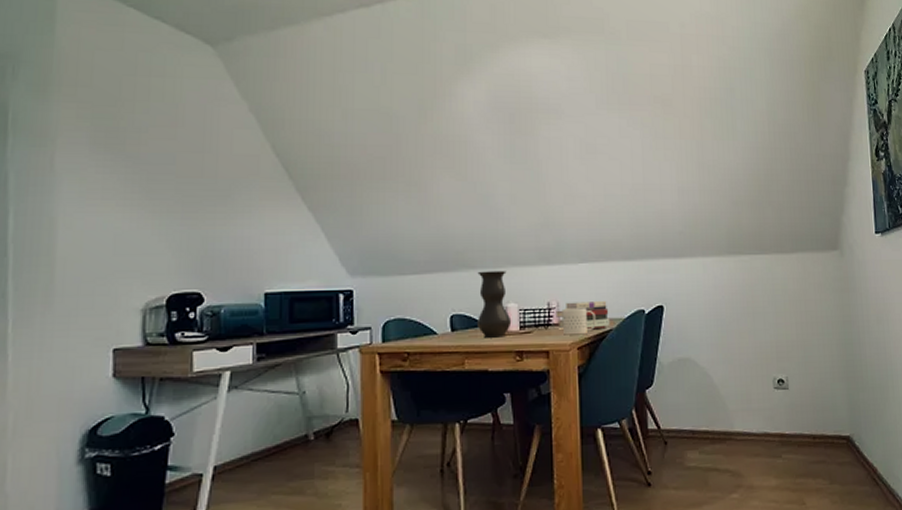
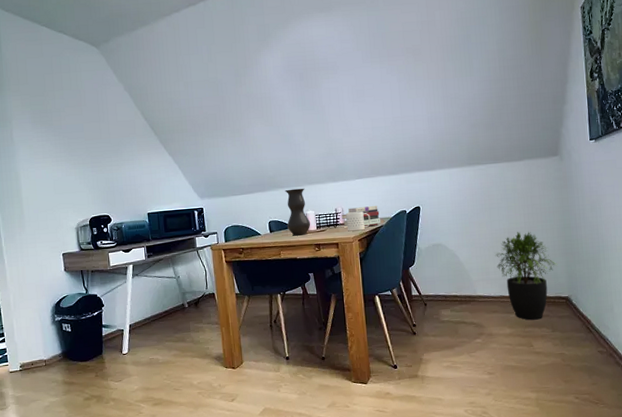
potted plant: none [758,346,837,468] -> present [495,231,558,320]

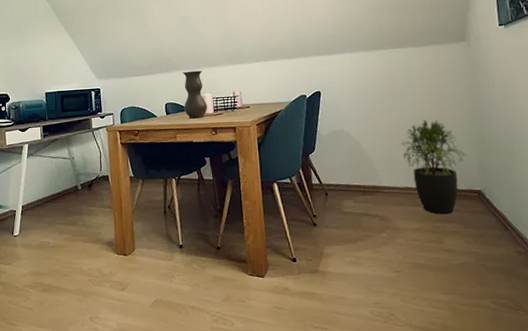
books: present [341,206,381,227] -> none [239,90,280,111]
mug: present [345,211,371,232] -> none [243,95,269,116]

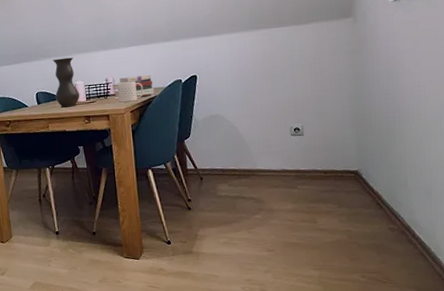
books: none [239,90,280,111] -> present [112,75,155,98]
mug: none [243,95,269,116] -> present [117,81,144,103]
potted plant: present [400,119,469,215] -> none [277,100,347,196]

